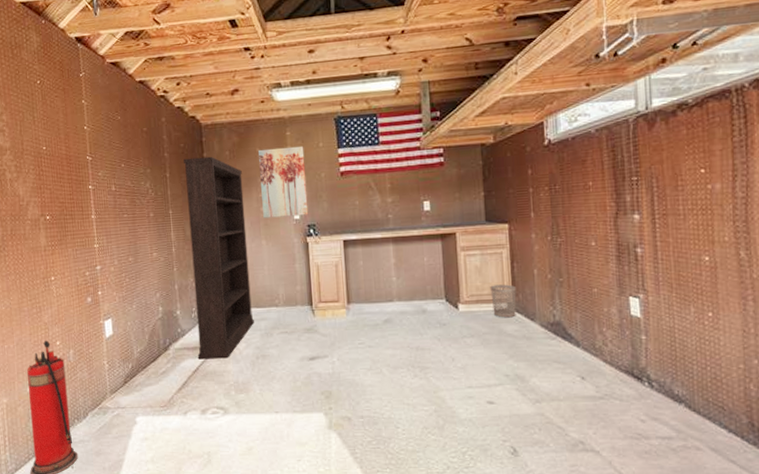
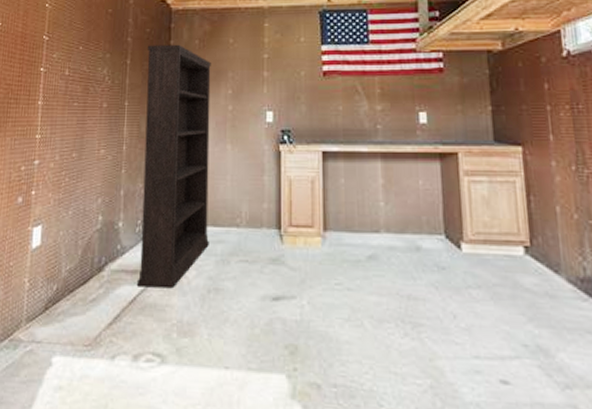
wall art: present [258,145,309,218] -> none [231,39,284,119]
wastebasket: present [490,284,517,318] -> none [501,222,535,267]

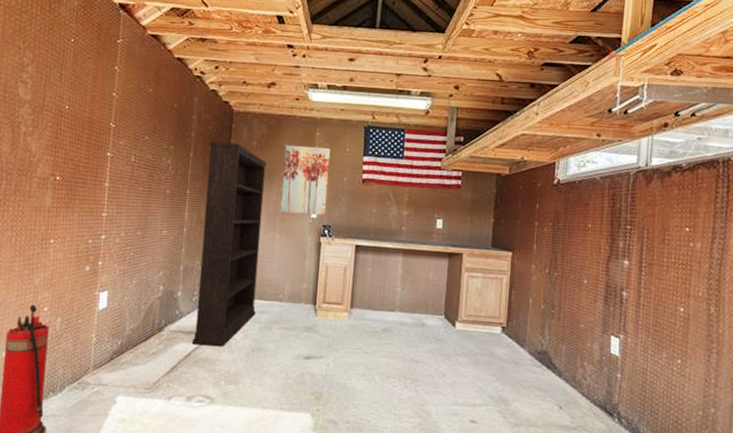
wall art: none [231,39,284,119] -> present [281,144,331,216]

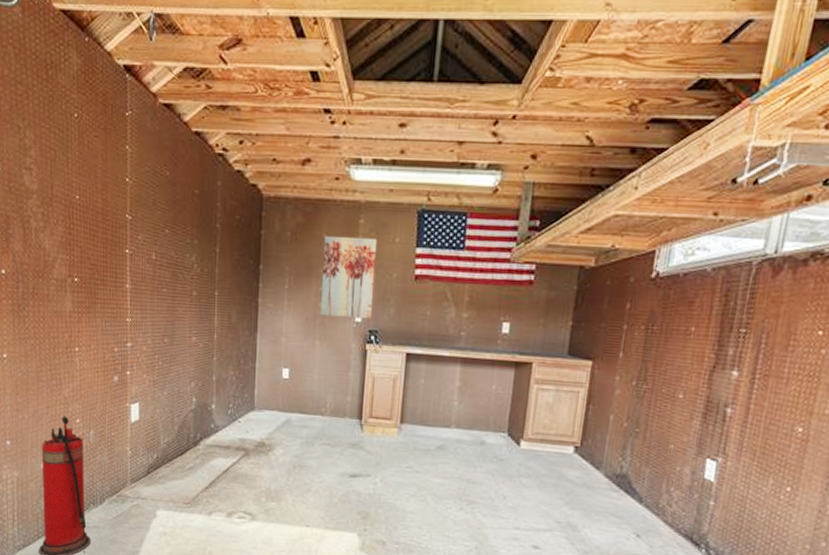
bookshelf: present [191,141,266,347] -> none [229,233,303,463]

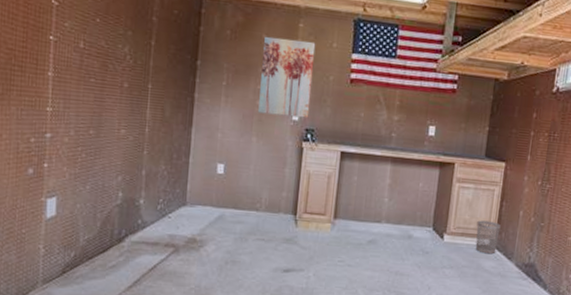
wastebasket: none [557,425,587,463] -> present [475,220,501,255]

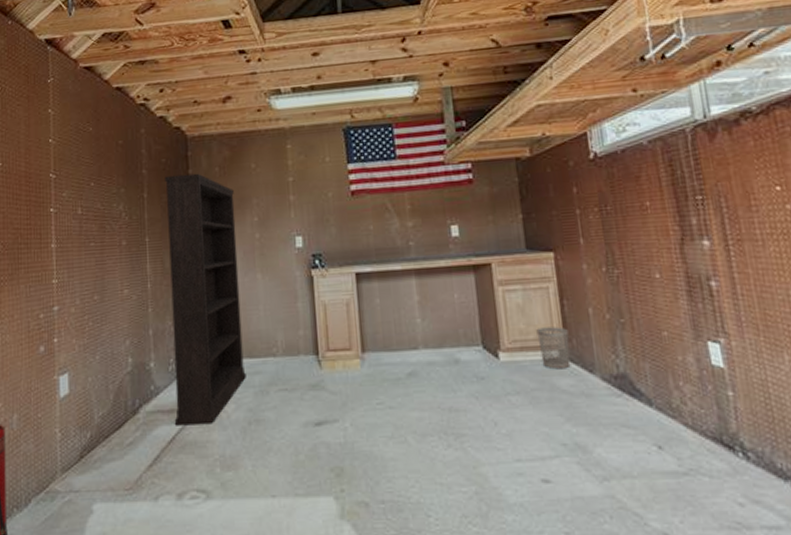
bookshelf: none [157,28,242,260] -> present [165,173,246,426]
wall art: present [258,36,316,119] -> none [254,160,314,247]

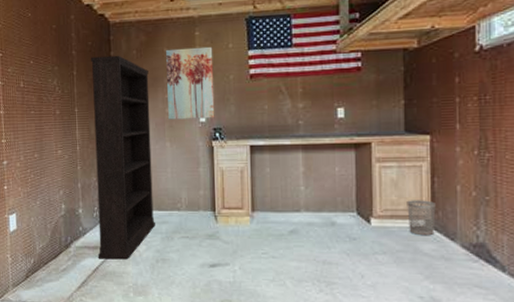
wall art: none [254,160,314,247] -> present [166,46,215,120]

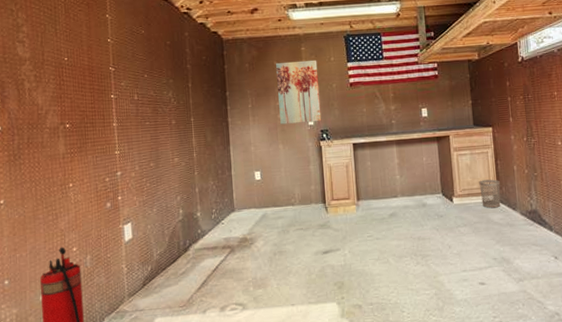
bookshelf: present [91,55,155,260] -> none [205,68,272,259]

